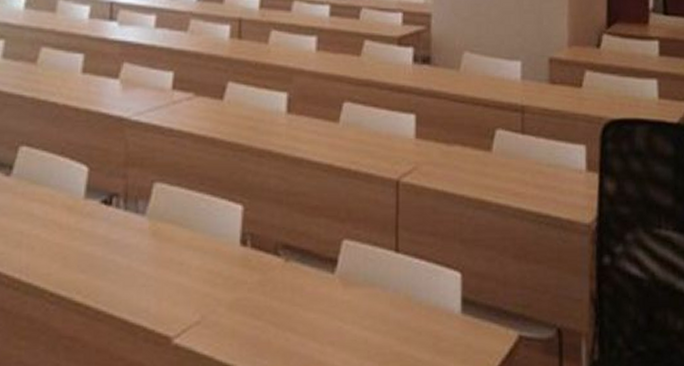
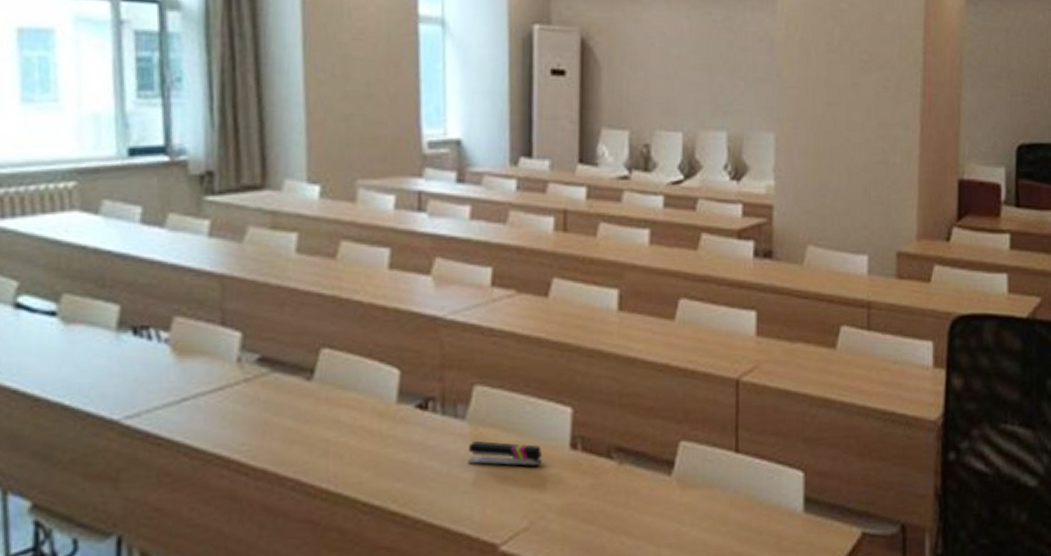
stapler: none [146,236,214,262] -> present [467,441,542,467]

